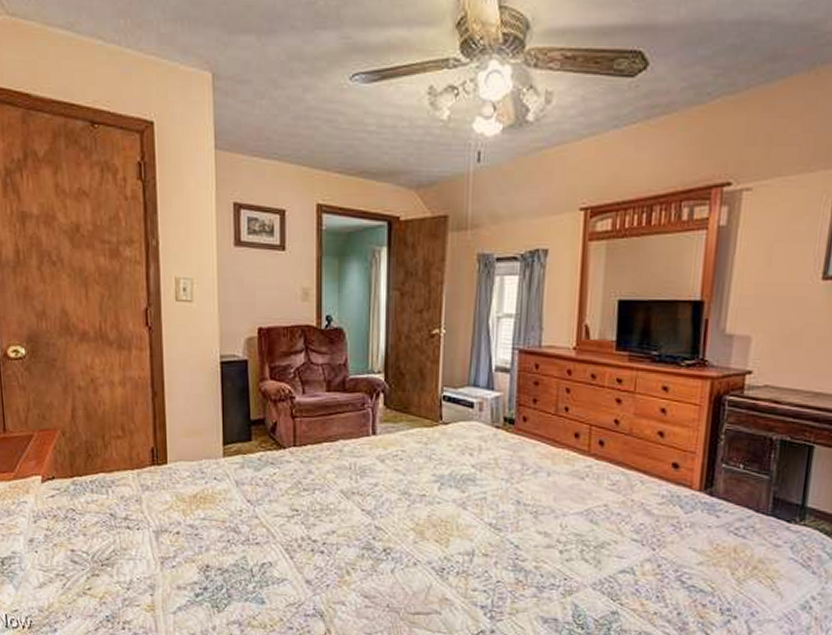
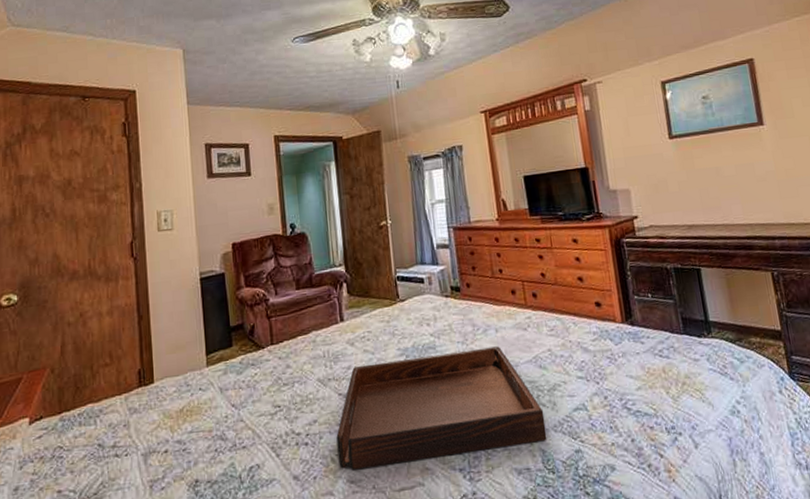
serving tray: none [354,484,585,596] -> present [336,346,547,470]

